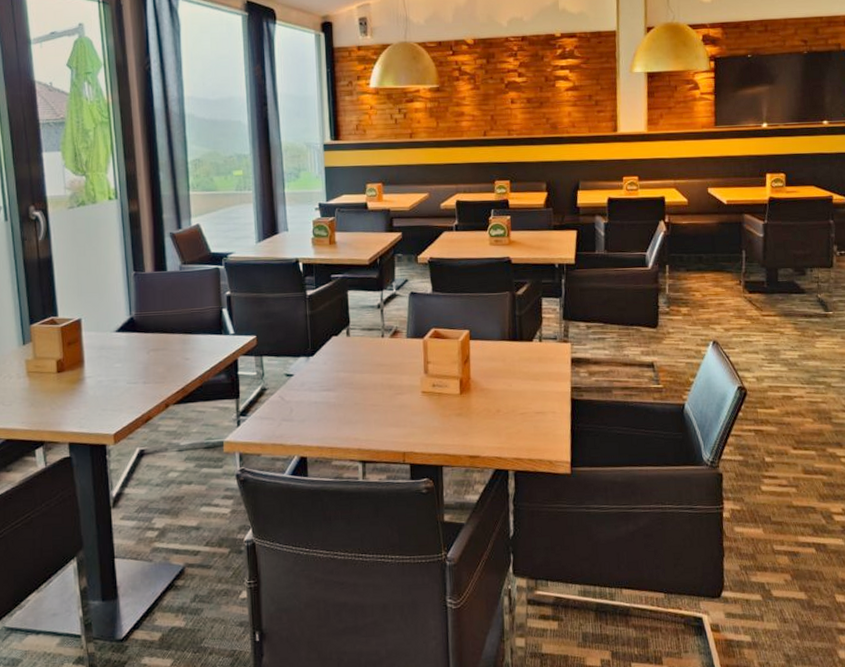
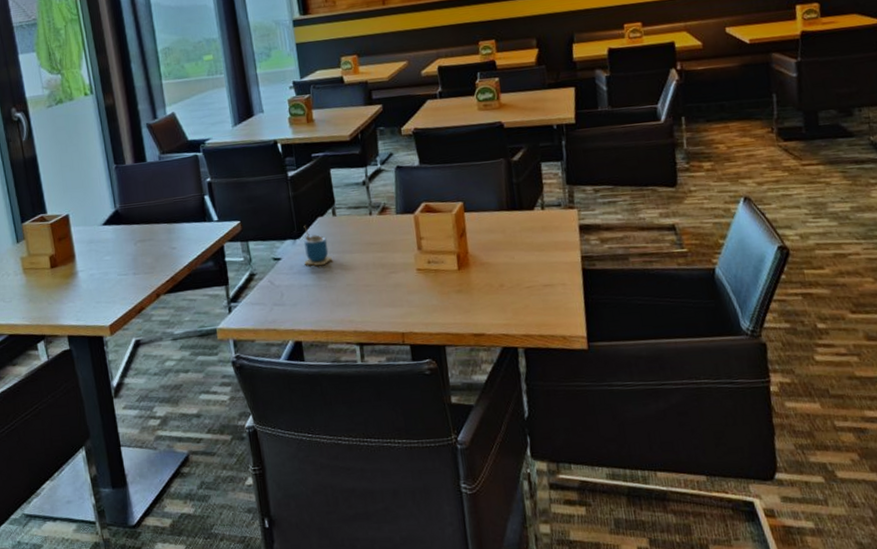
cup: none [316,343,343,384] -> present [303,225,332,266]

